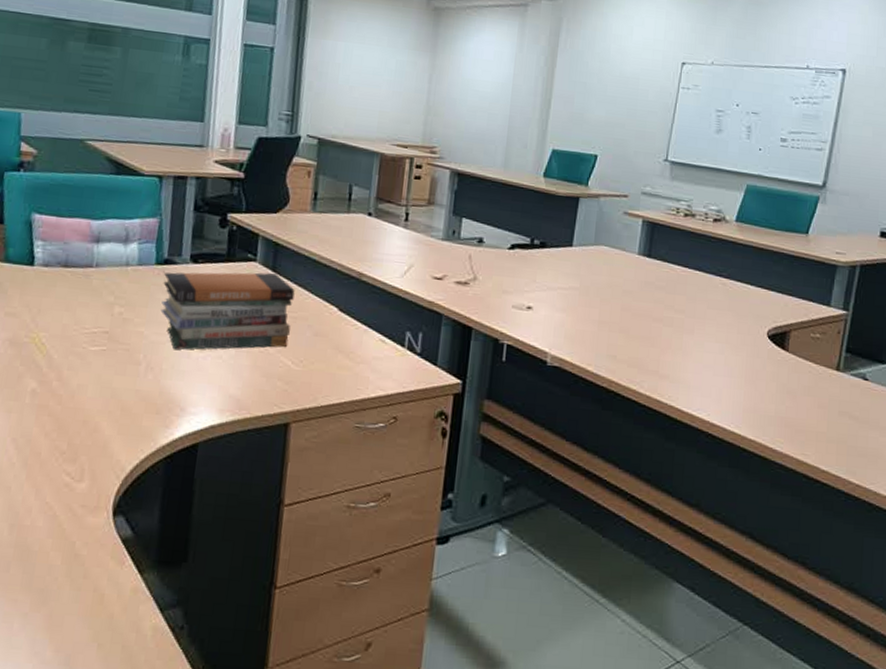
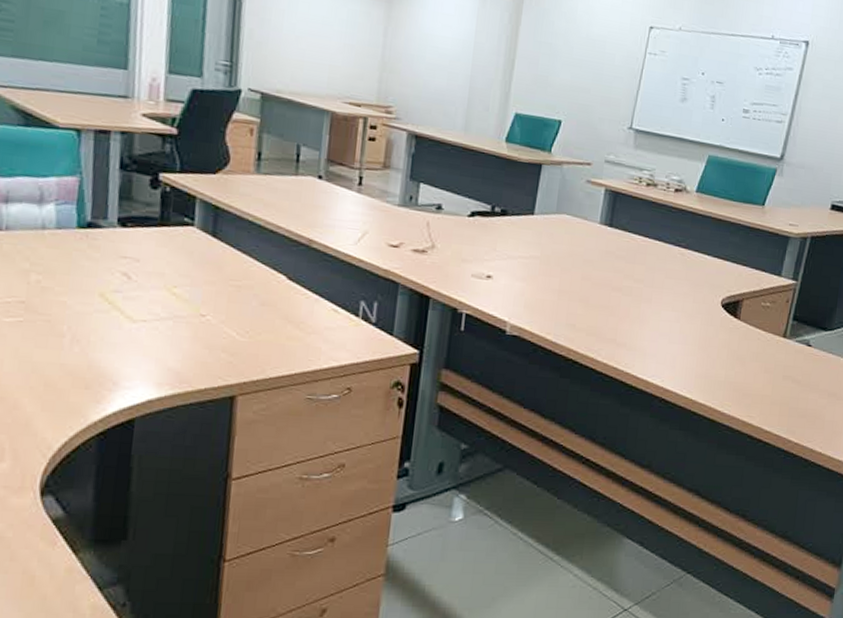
book stack: present [160,272,295,350] -> none [85,236,239,321]

